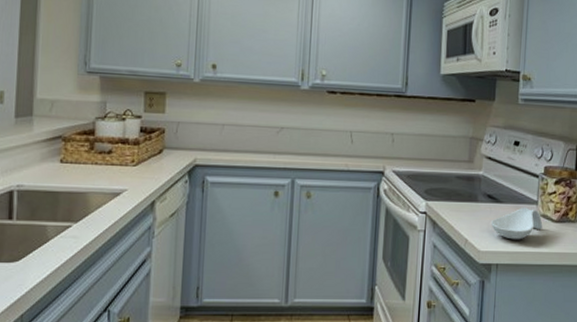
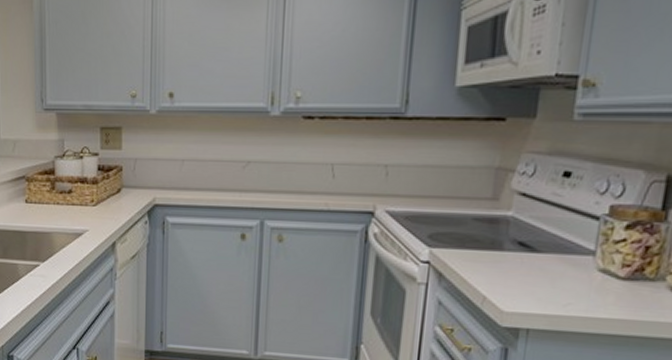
spoon rest: present [490,207,543,240] -> none [521,259,602,301]

